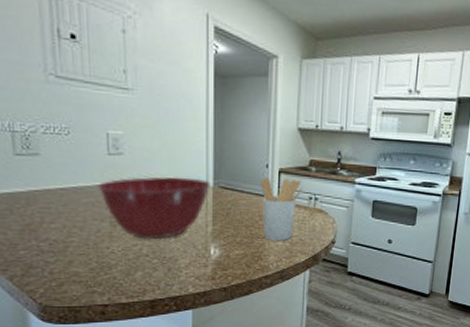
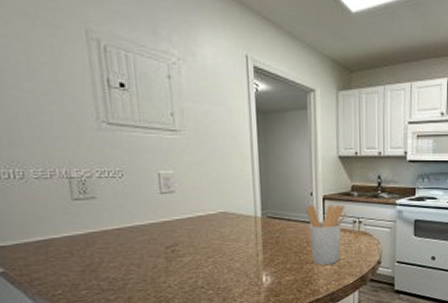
mixing bowl: present [97,176,211,240] -> none [152,210,259,272]

